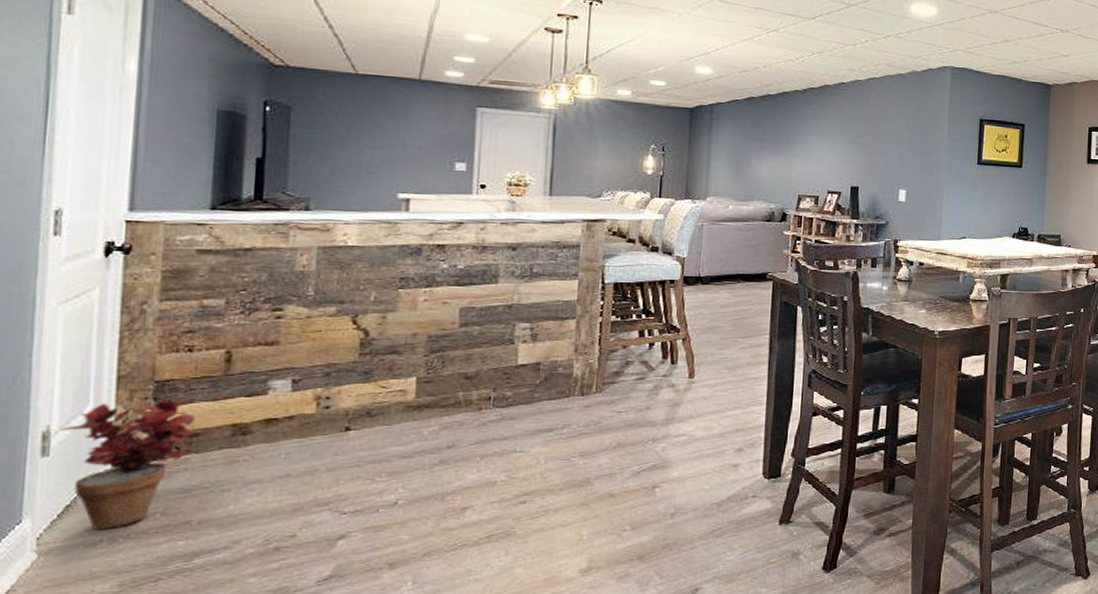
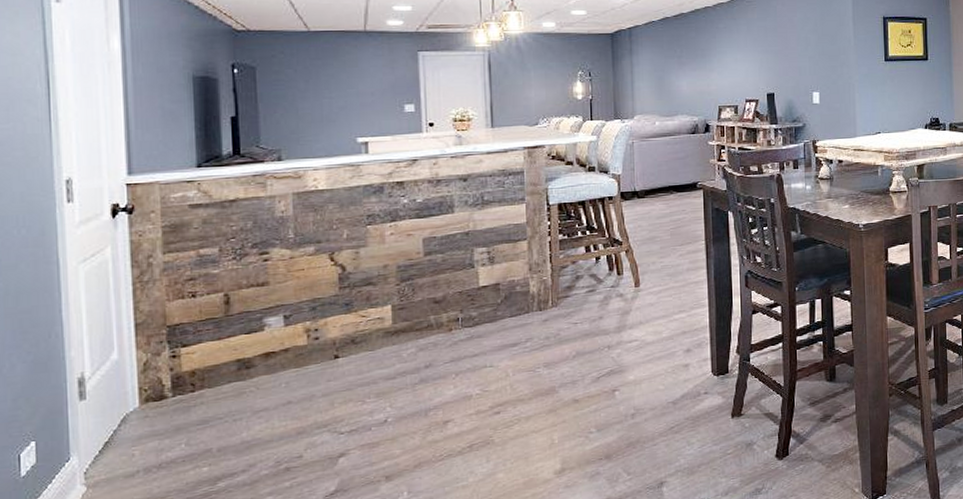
potted plant: present [60,397,202,531] -> none [92,338,212,463]

